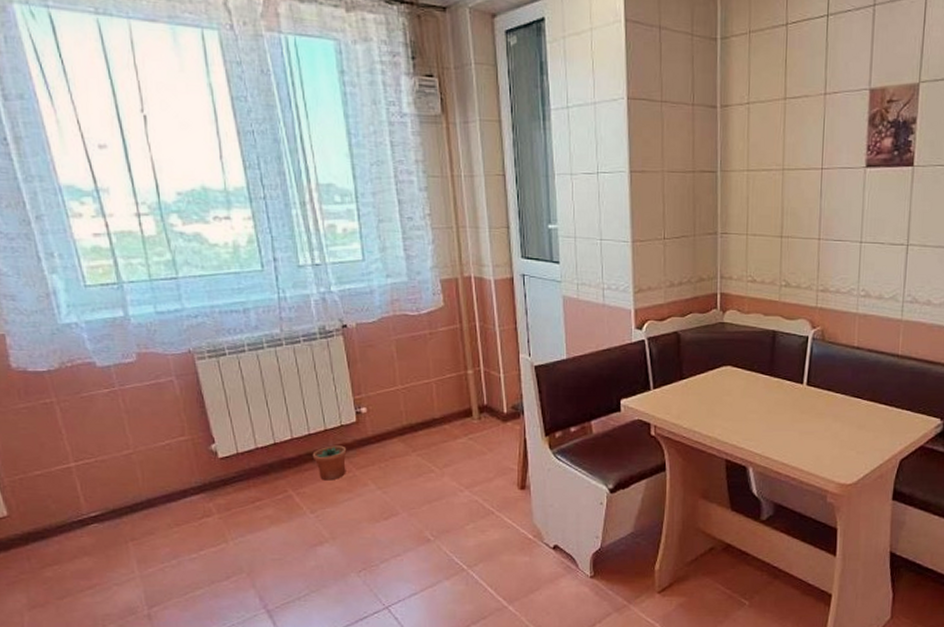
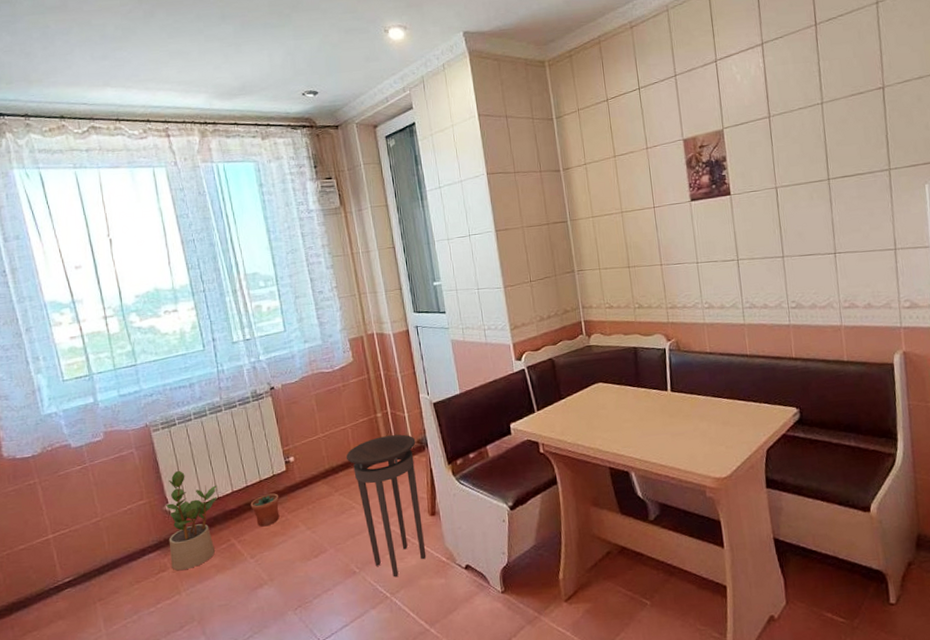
potted plant: none [212,407,275,518] -> present [166,470,218,571]
stool: none [428,397,511,550] -> present [346,434,427,578]

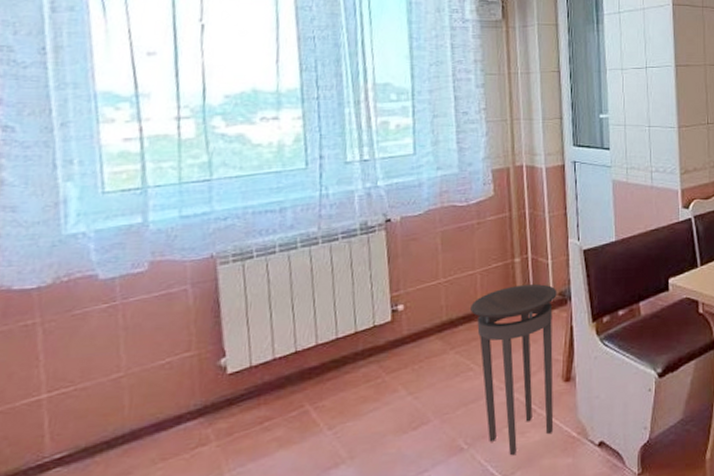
potted plant: present [166,470,218,571] -> none [216,315,298,445]
planter: present [250,493,280,527] -> none [337,348,378,390]

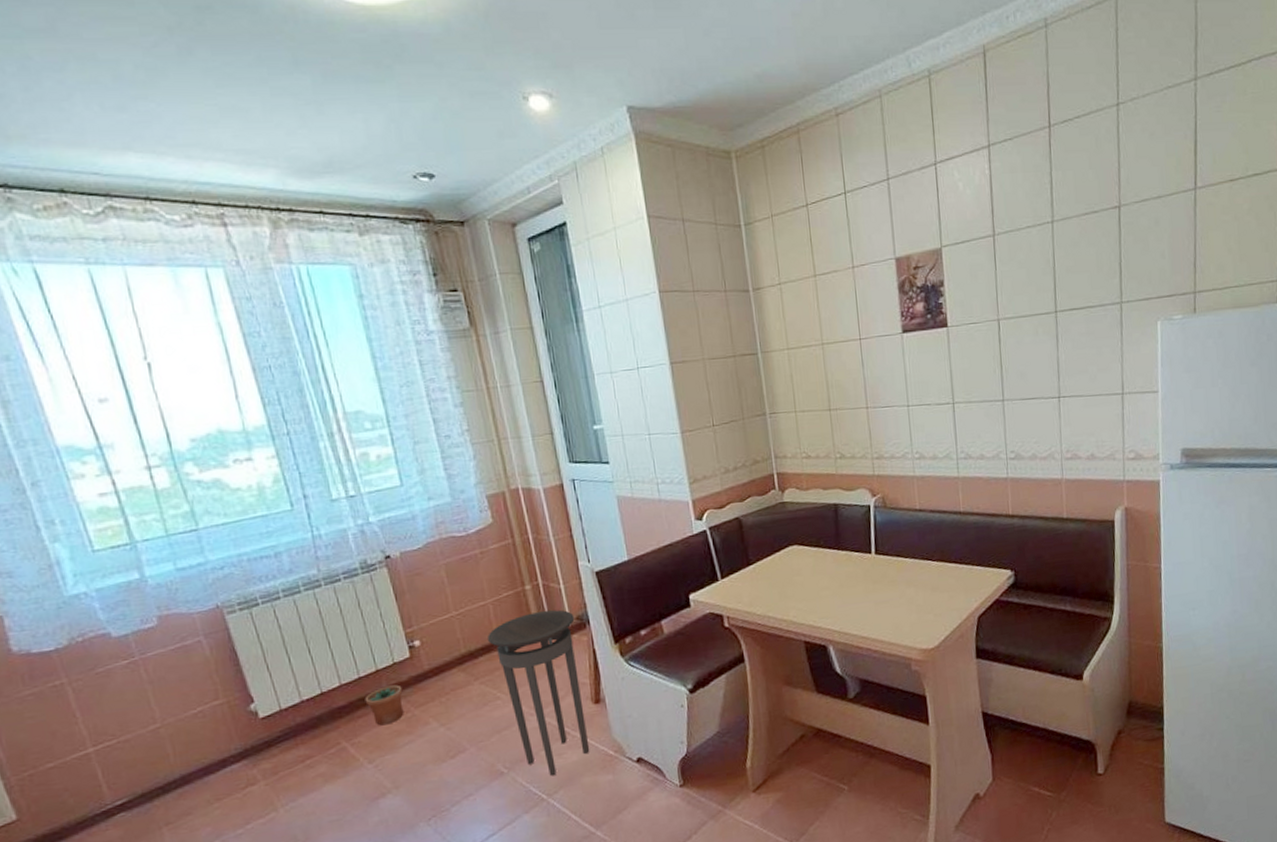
planter: none [337,348,378,390] -> present [364,684,404,726]

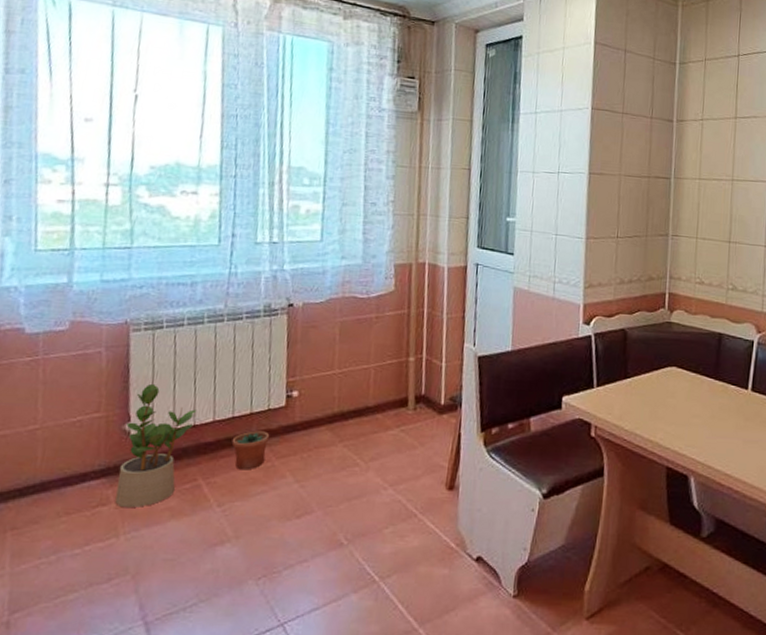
potted plant: none [251,661,322,783] -> present [115,383,197,508]
stool: present [488,609,590,777] -> none [362,385,449,558]

